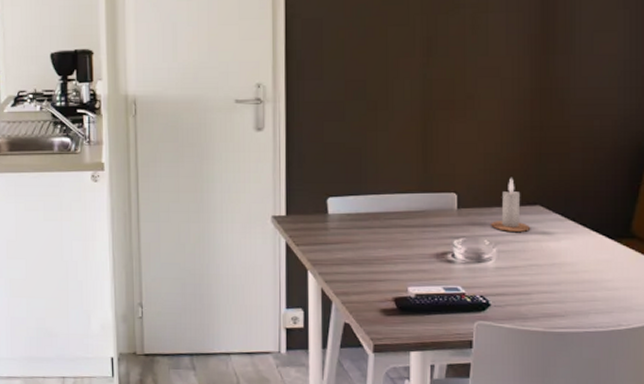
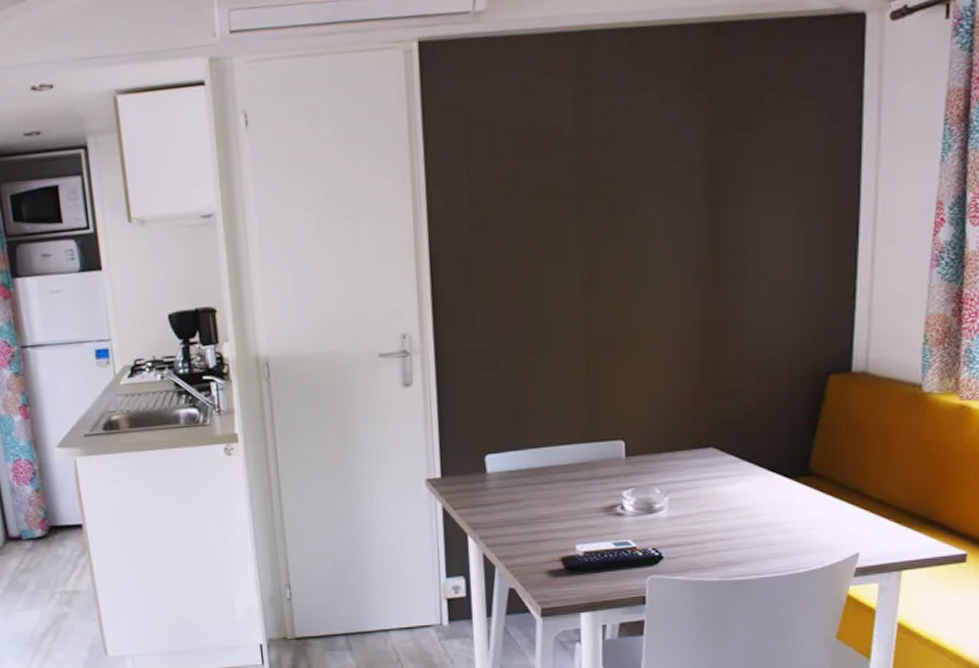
candle: present [491,178,531,232] -> none [662,420,704,478]

